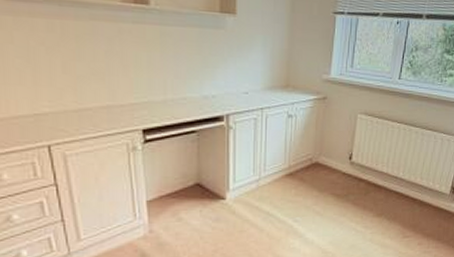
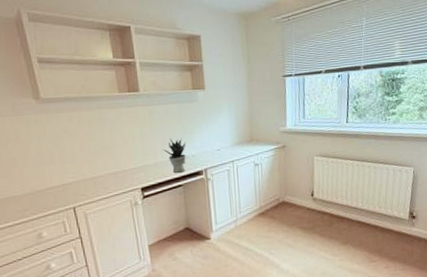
potted plant: none [175,70,206,115] -> present [163,138,186,173]

